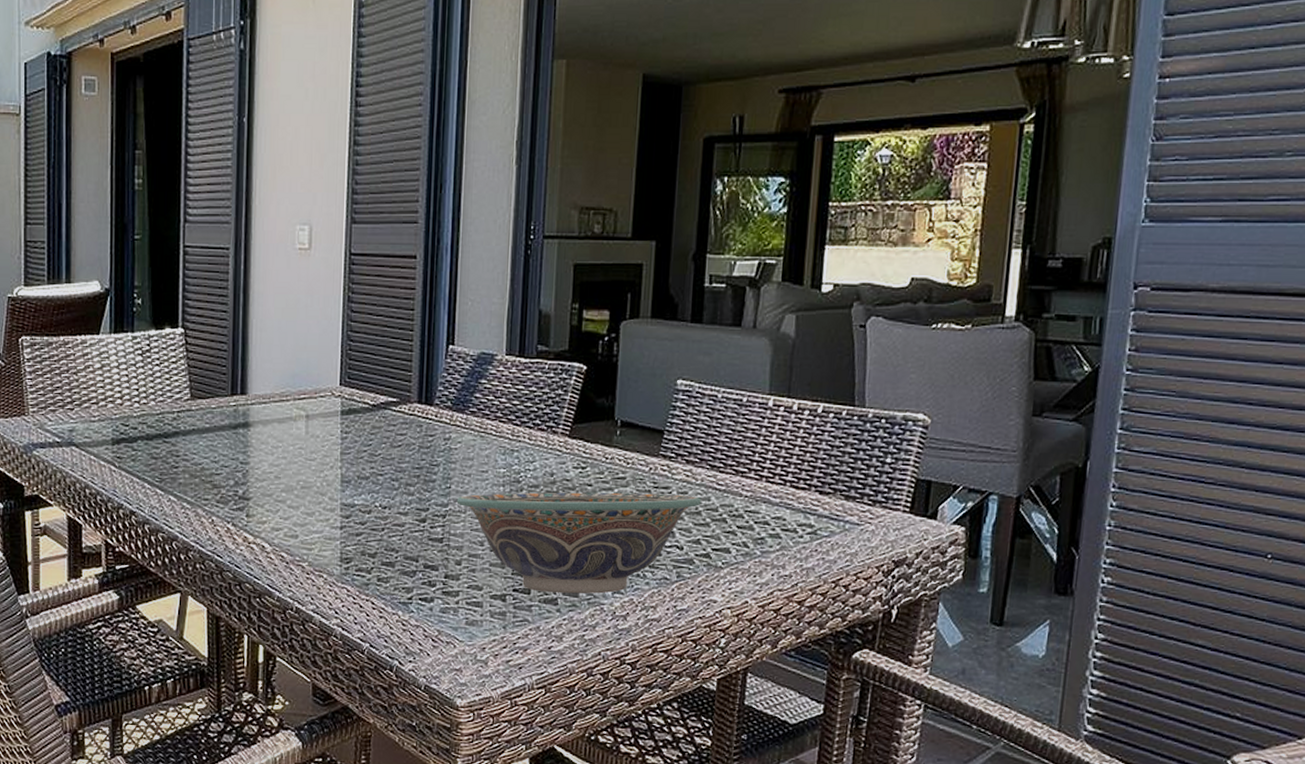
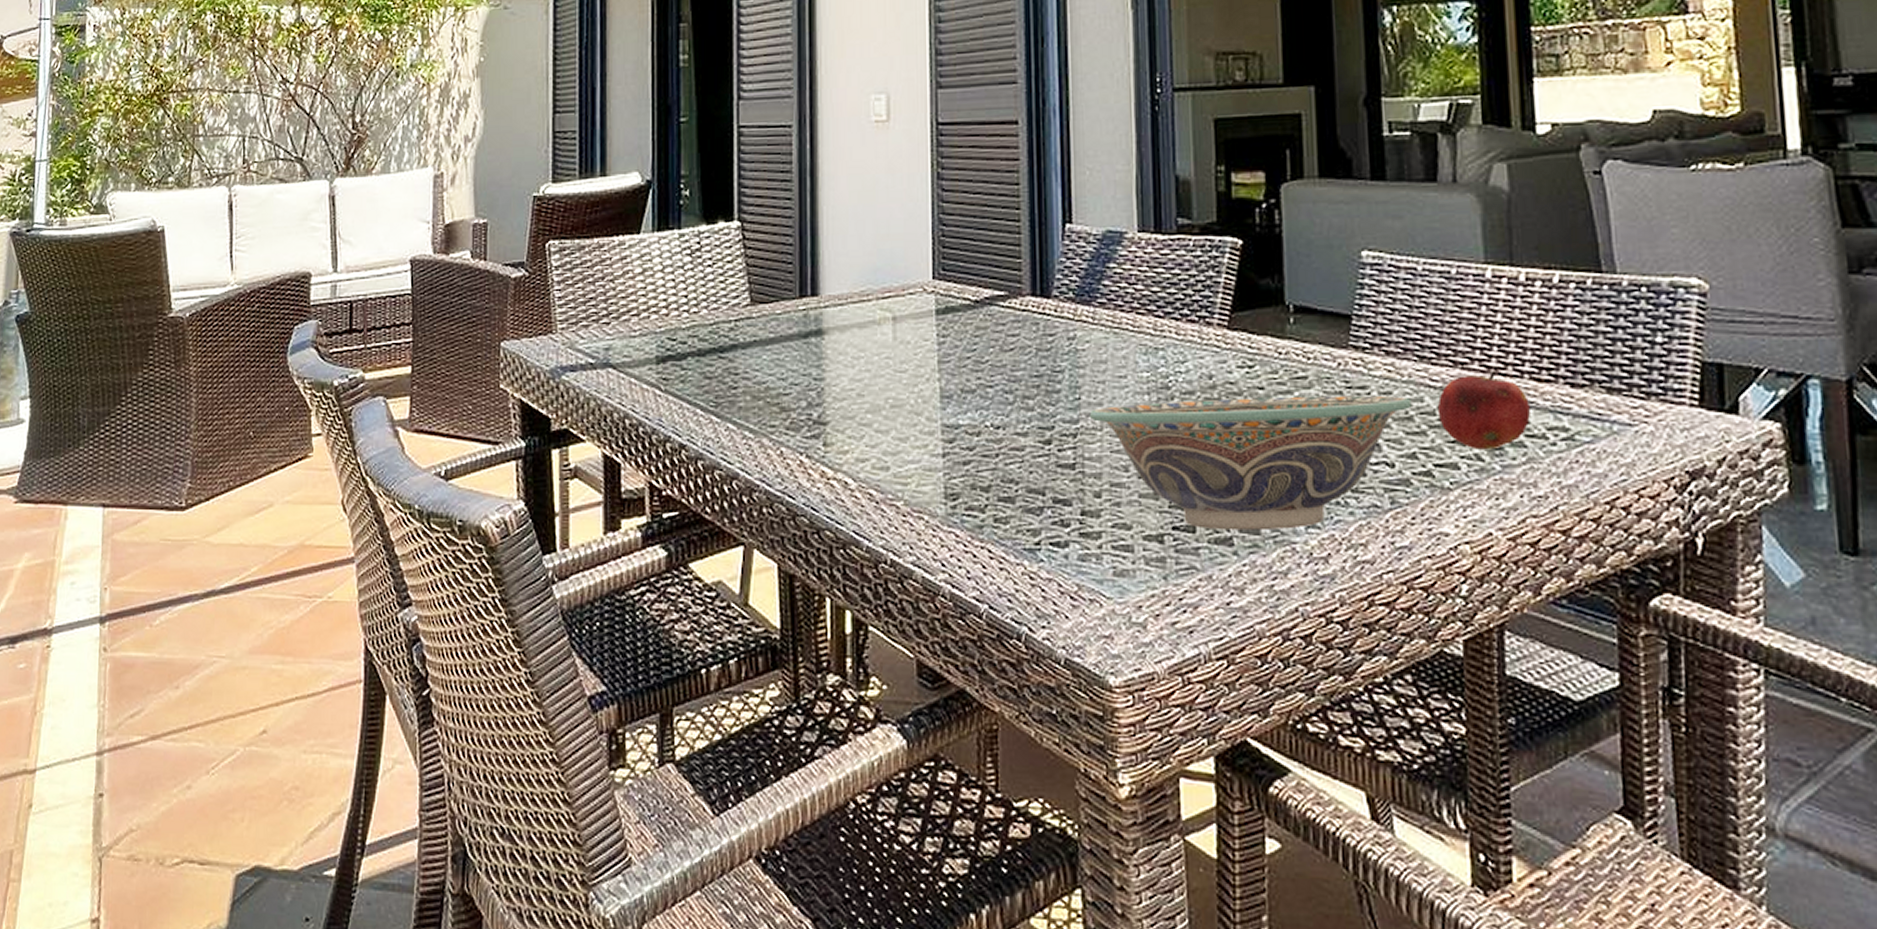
fruit: none [719,478,788,539] -> present [1437,370,1530,450]

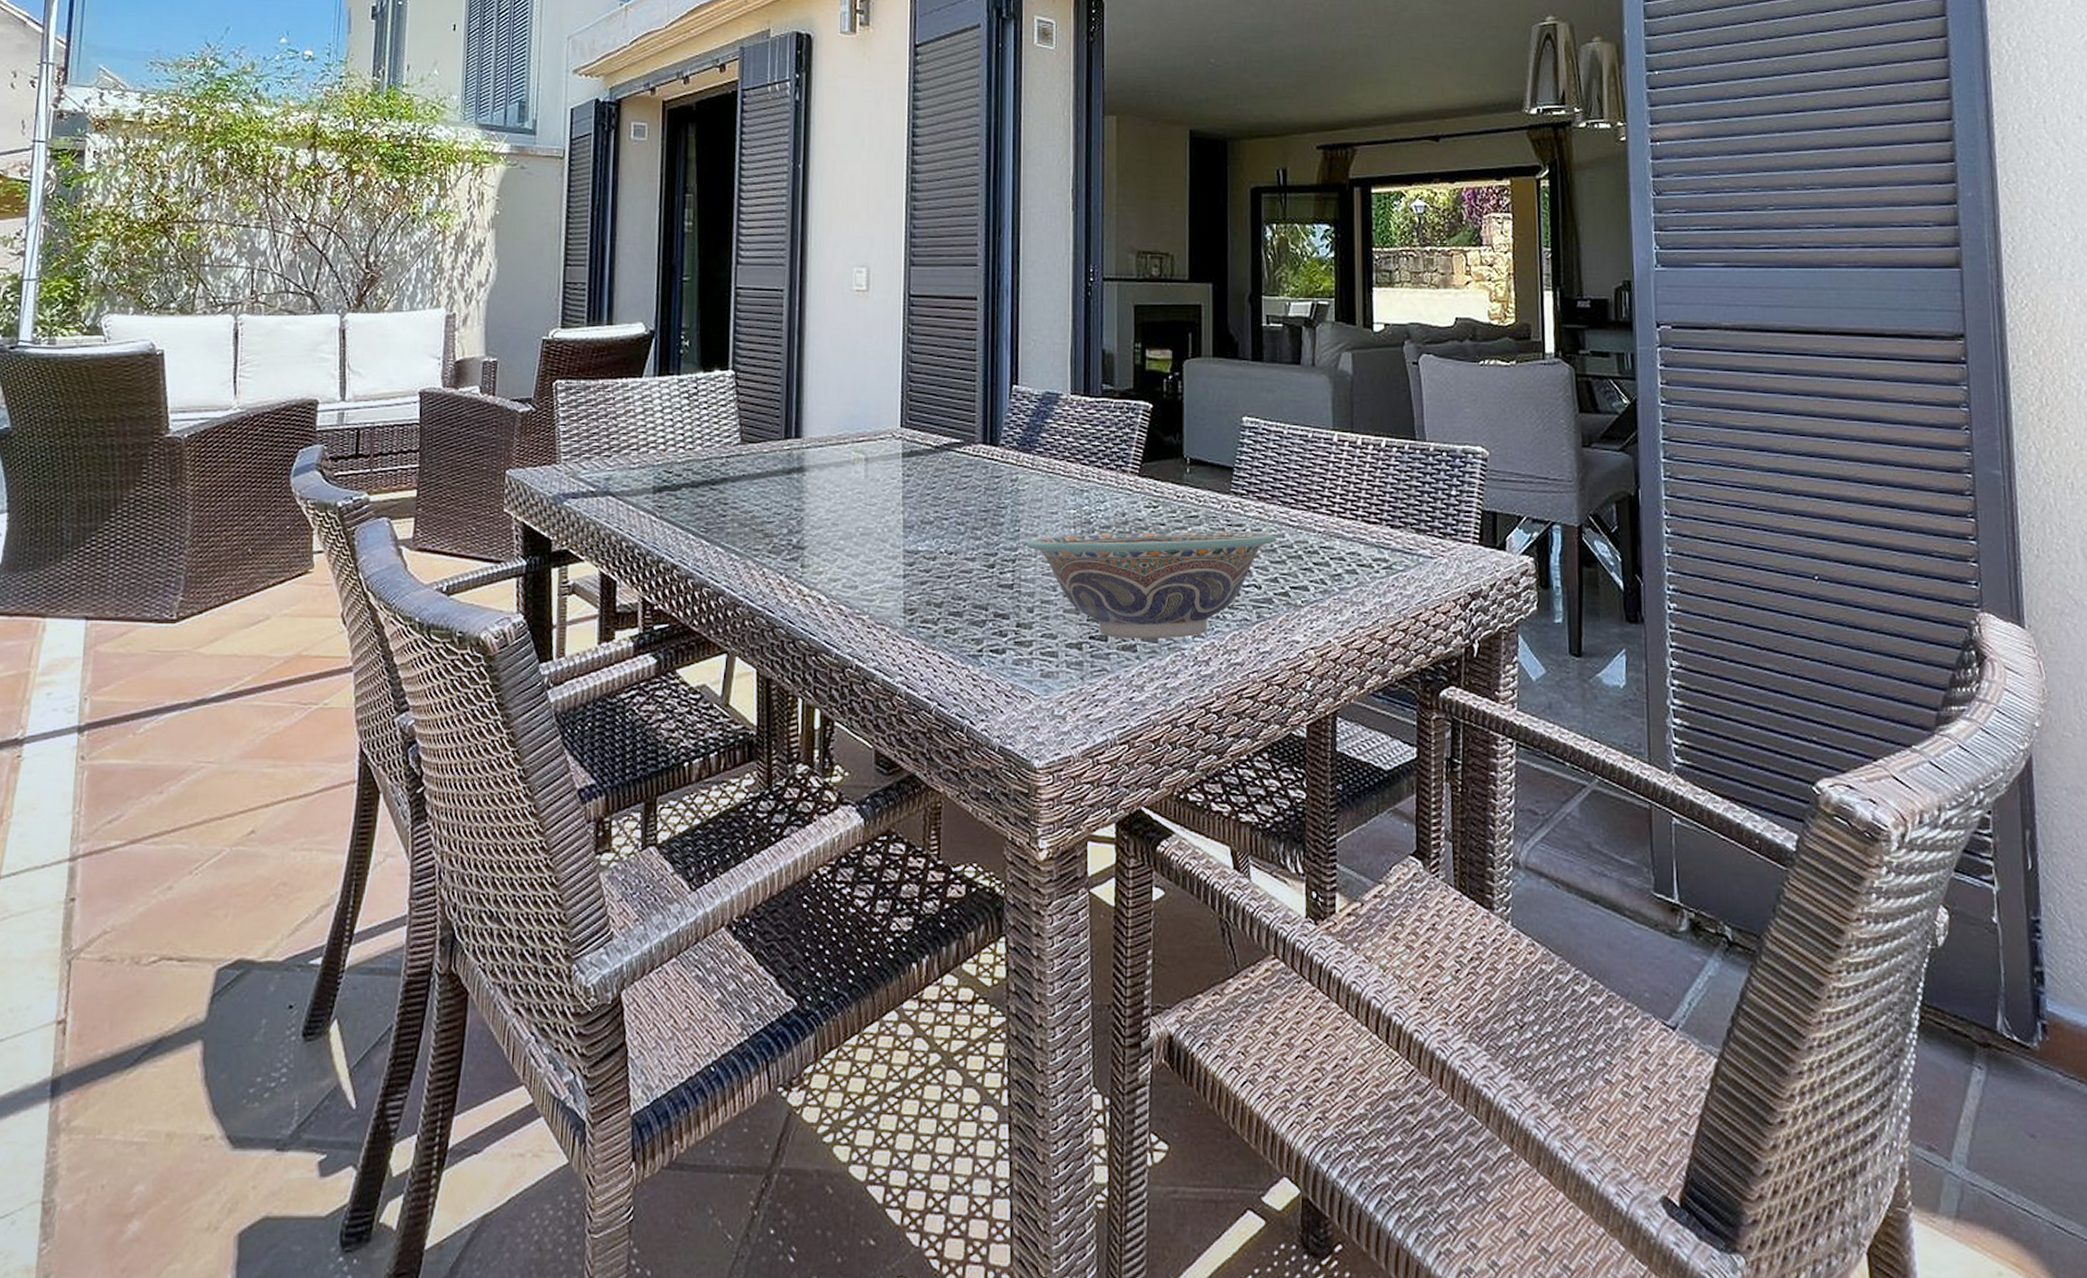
fruit: present [1437,370,1530,450] -> none [1294,514,1361,576]

